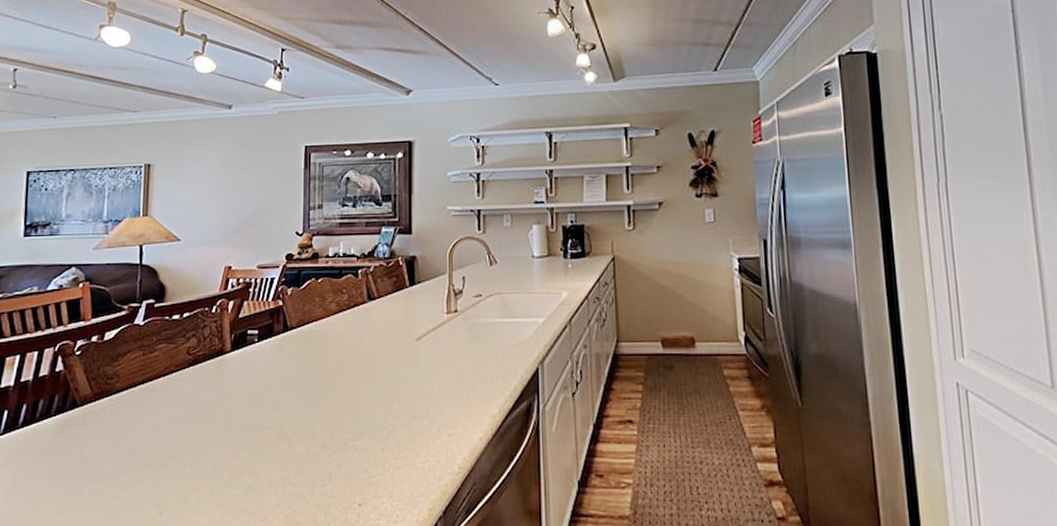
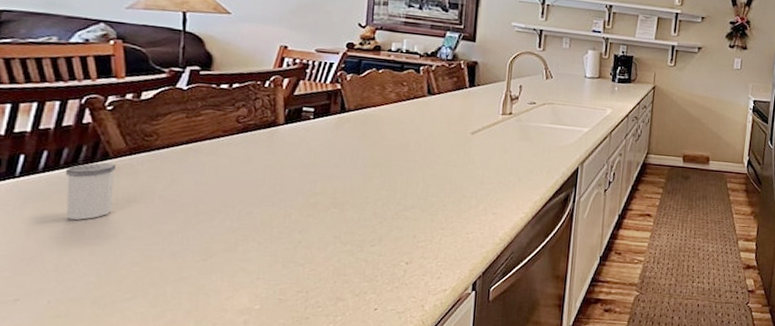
salt shaker: none [40,412,82,476] -> present [66,162,116,220]

